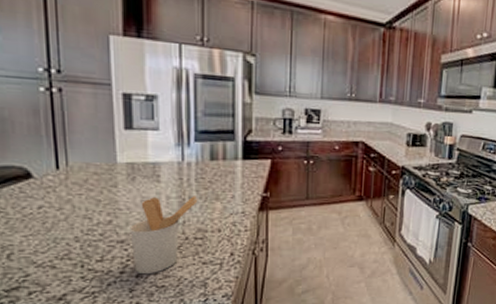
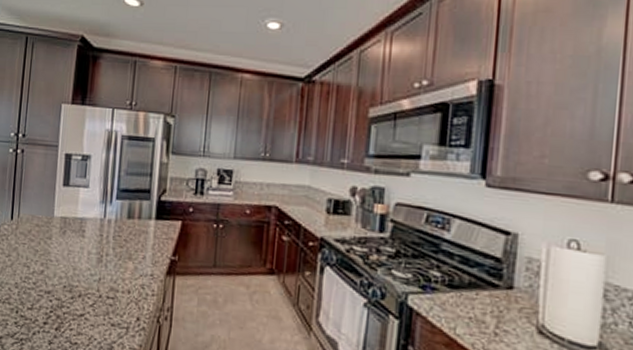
utensil holder: present [130,196,198,275] -> none [55,251,114,329]

